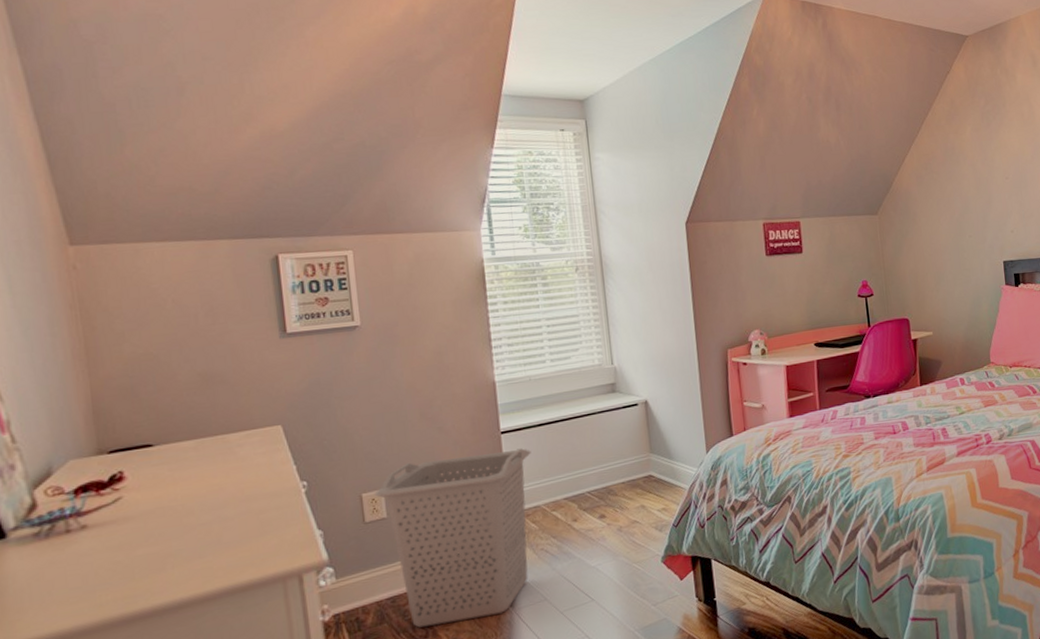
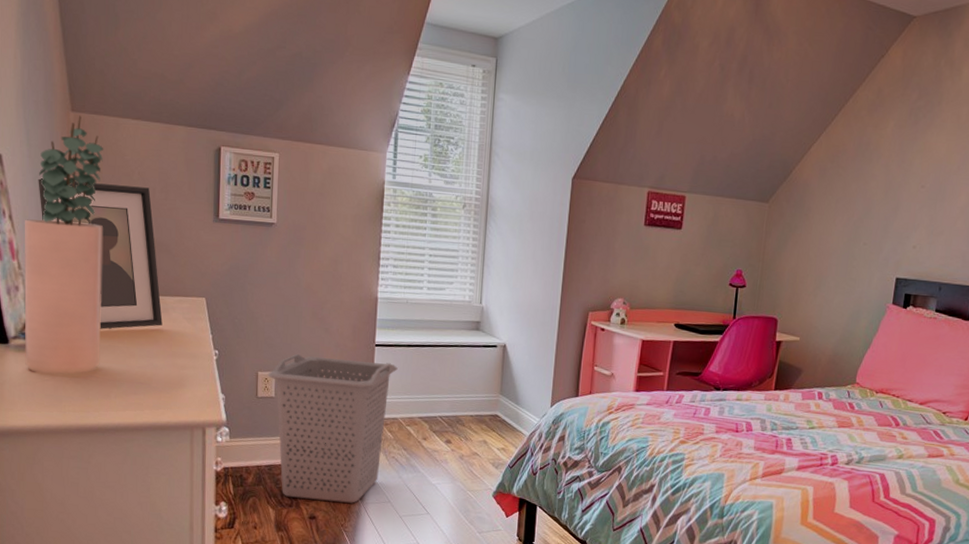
vase: none [14,248,146,565] -> present [24,115,104,375]
picture frame: none [30,315,228,491] -> present [38,178,163,330]

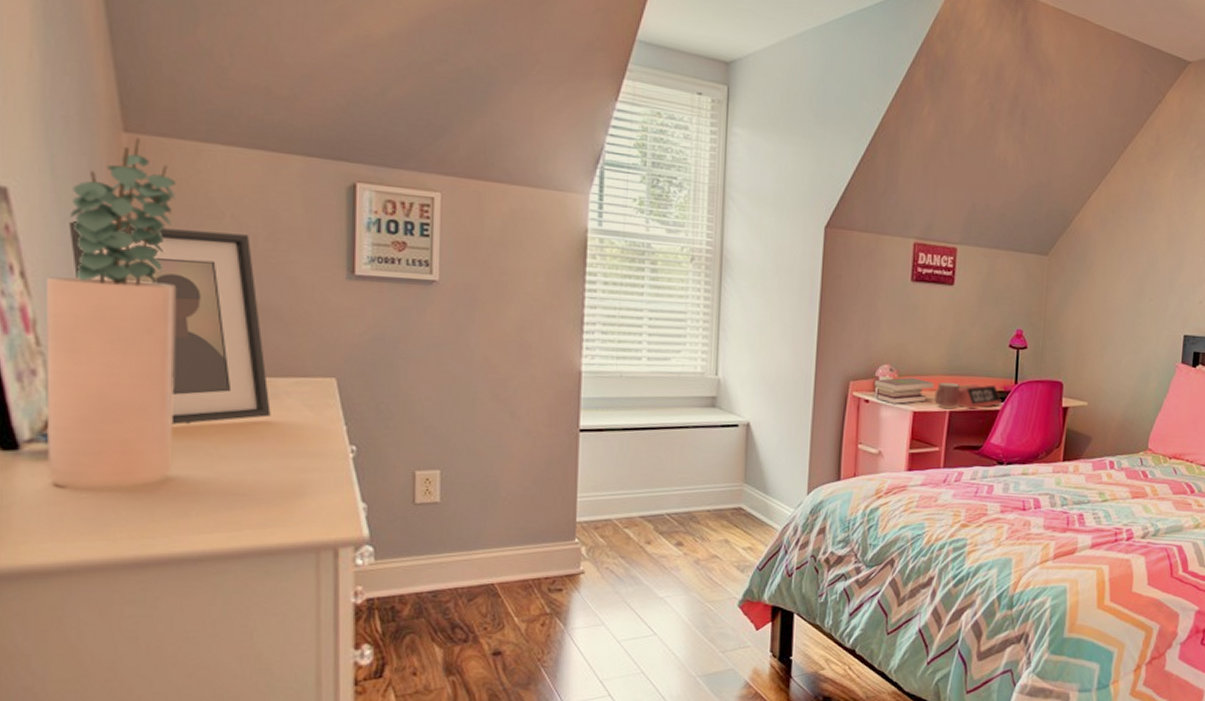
laundry basket: present [267,354,398,503] -> none [429,446,610,630]
books: none [610,310,661,334] -> present [875,377,934,405]
mug: none [660,314,684,339] -> present [934,381,960,409]
alarm clock: none [681,318,720,339] -> present [957,384,1001,408]

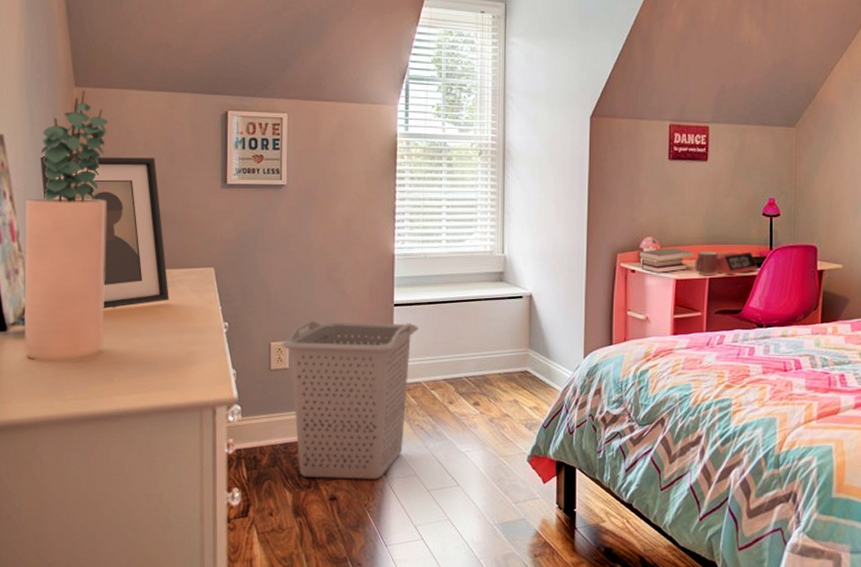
laundry basket: none [429,446,610,630] -> present [281,321,419,480]

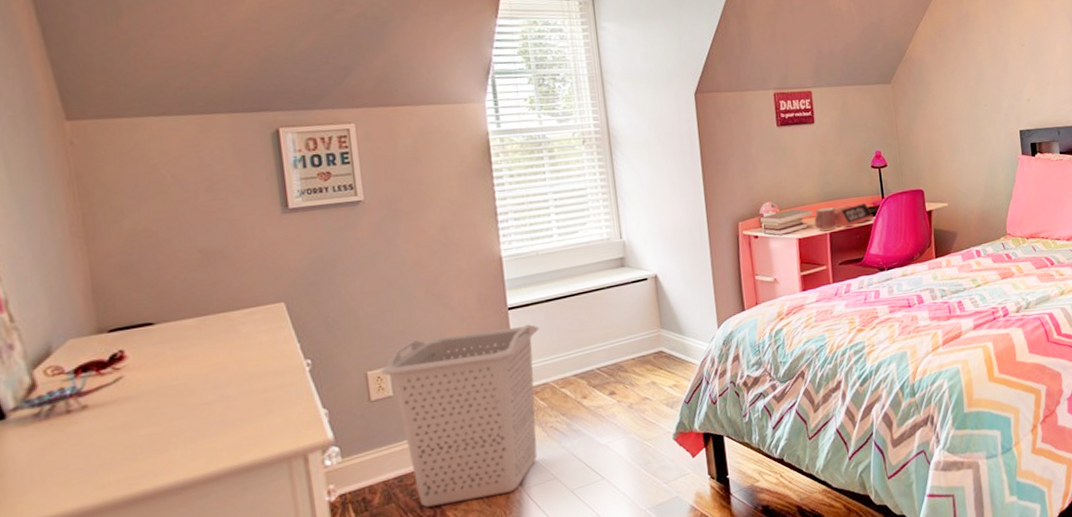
vase: present [24,89,108,360] -> none [11,123,148,446]
picture frame: present [40,156,169,309] -> none [27,190,230,371]

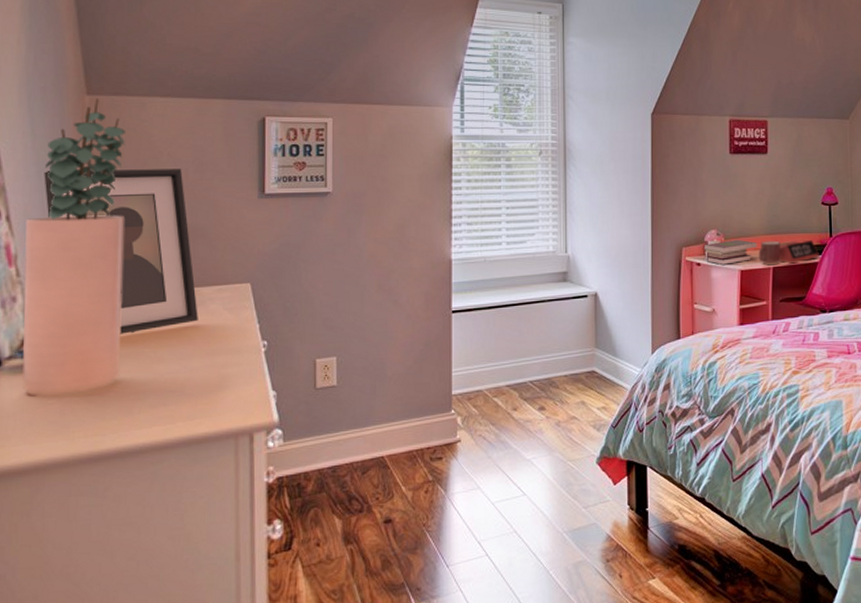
vase: none [11,123,148,446] -> present [22,98,126,396]
picture frame: none [27,190,230,371] -> present [44,169,198,334]
laundry basket: present [379,324,539,507] -> none [327,329,479,501]

